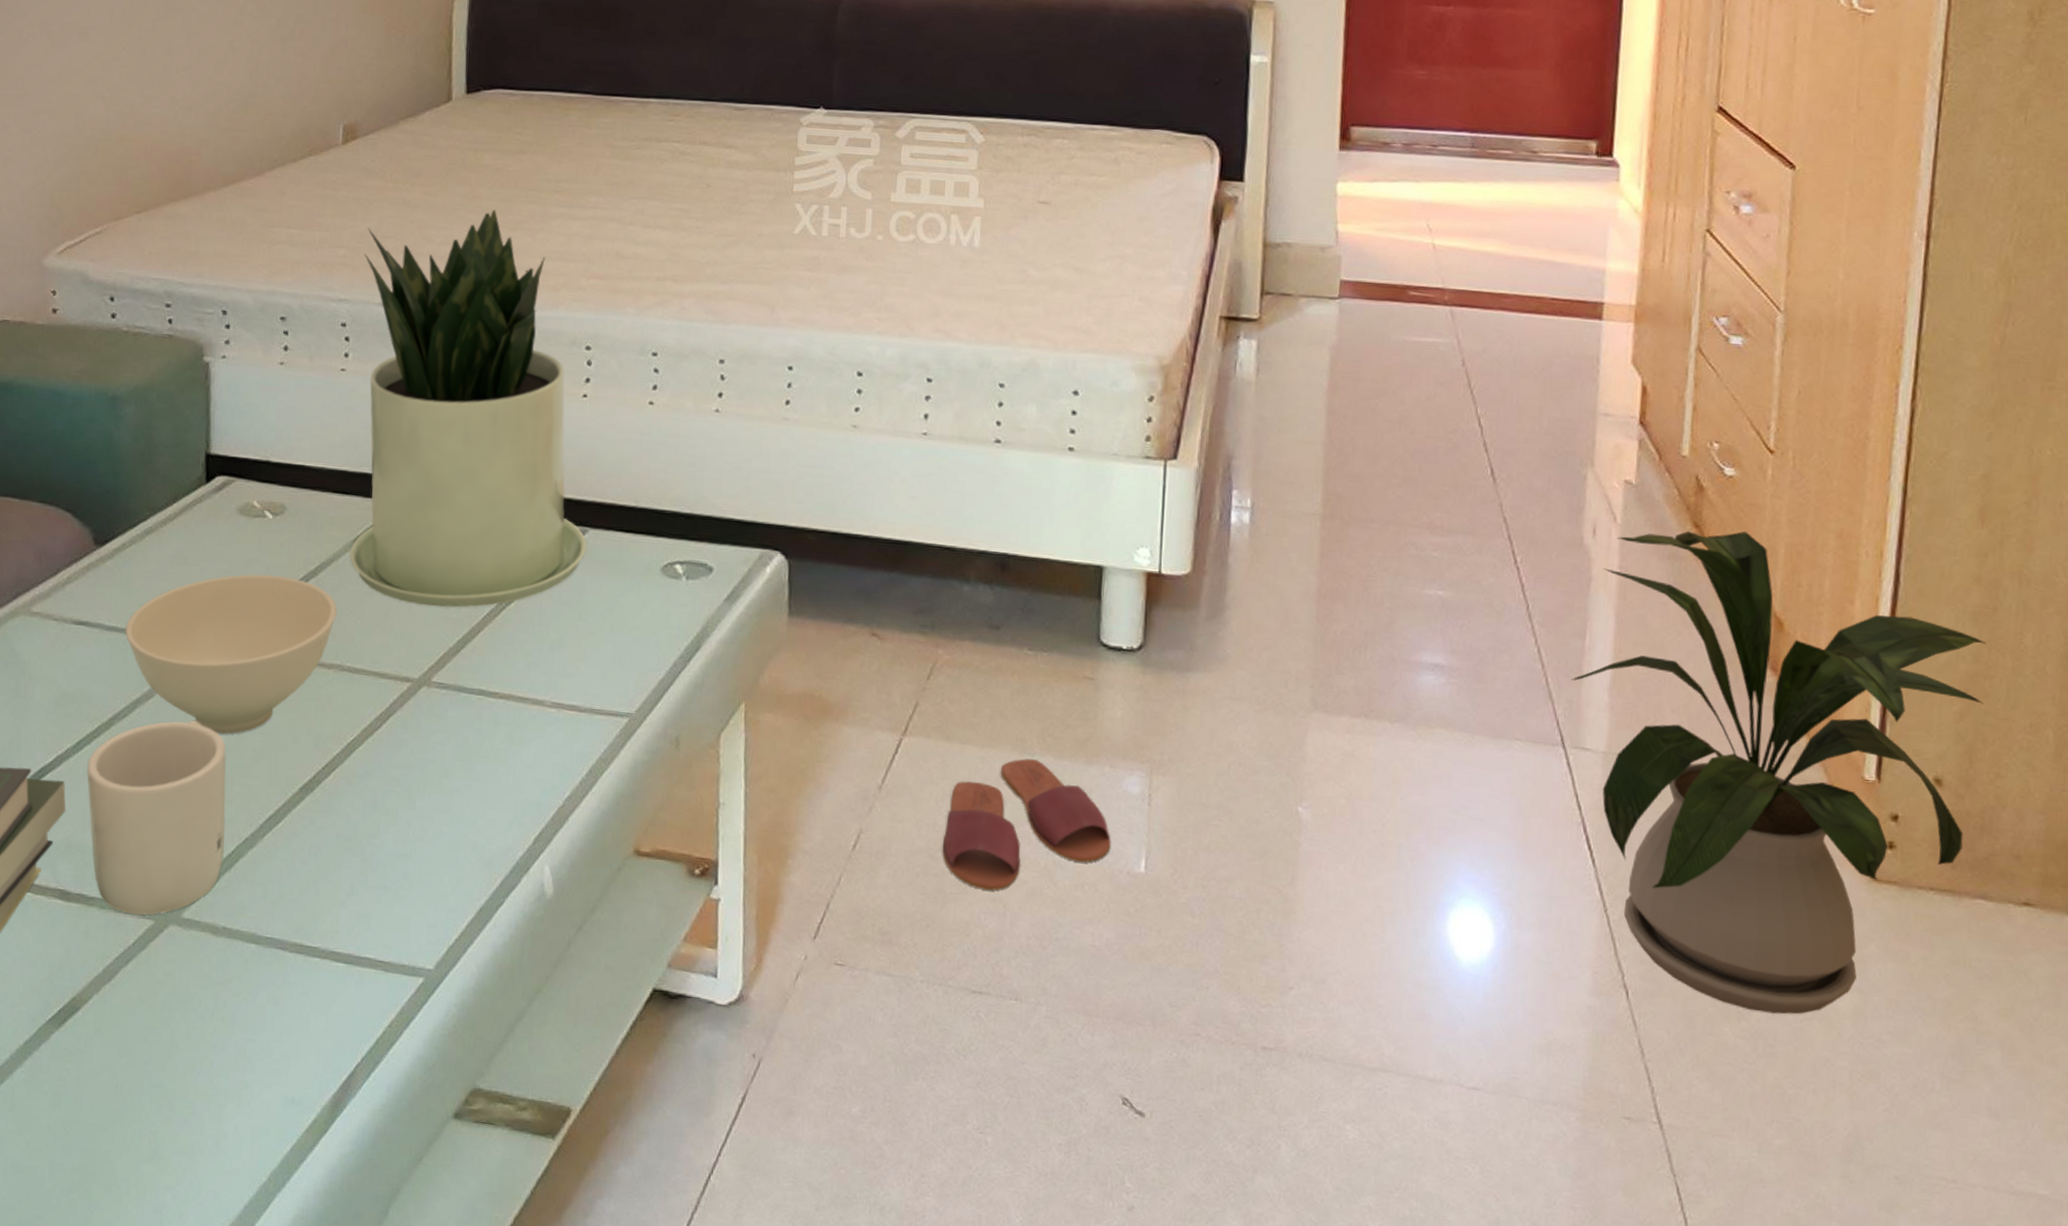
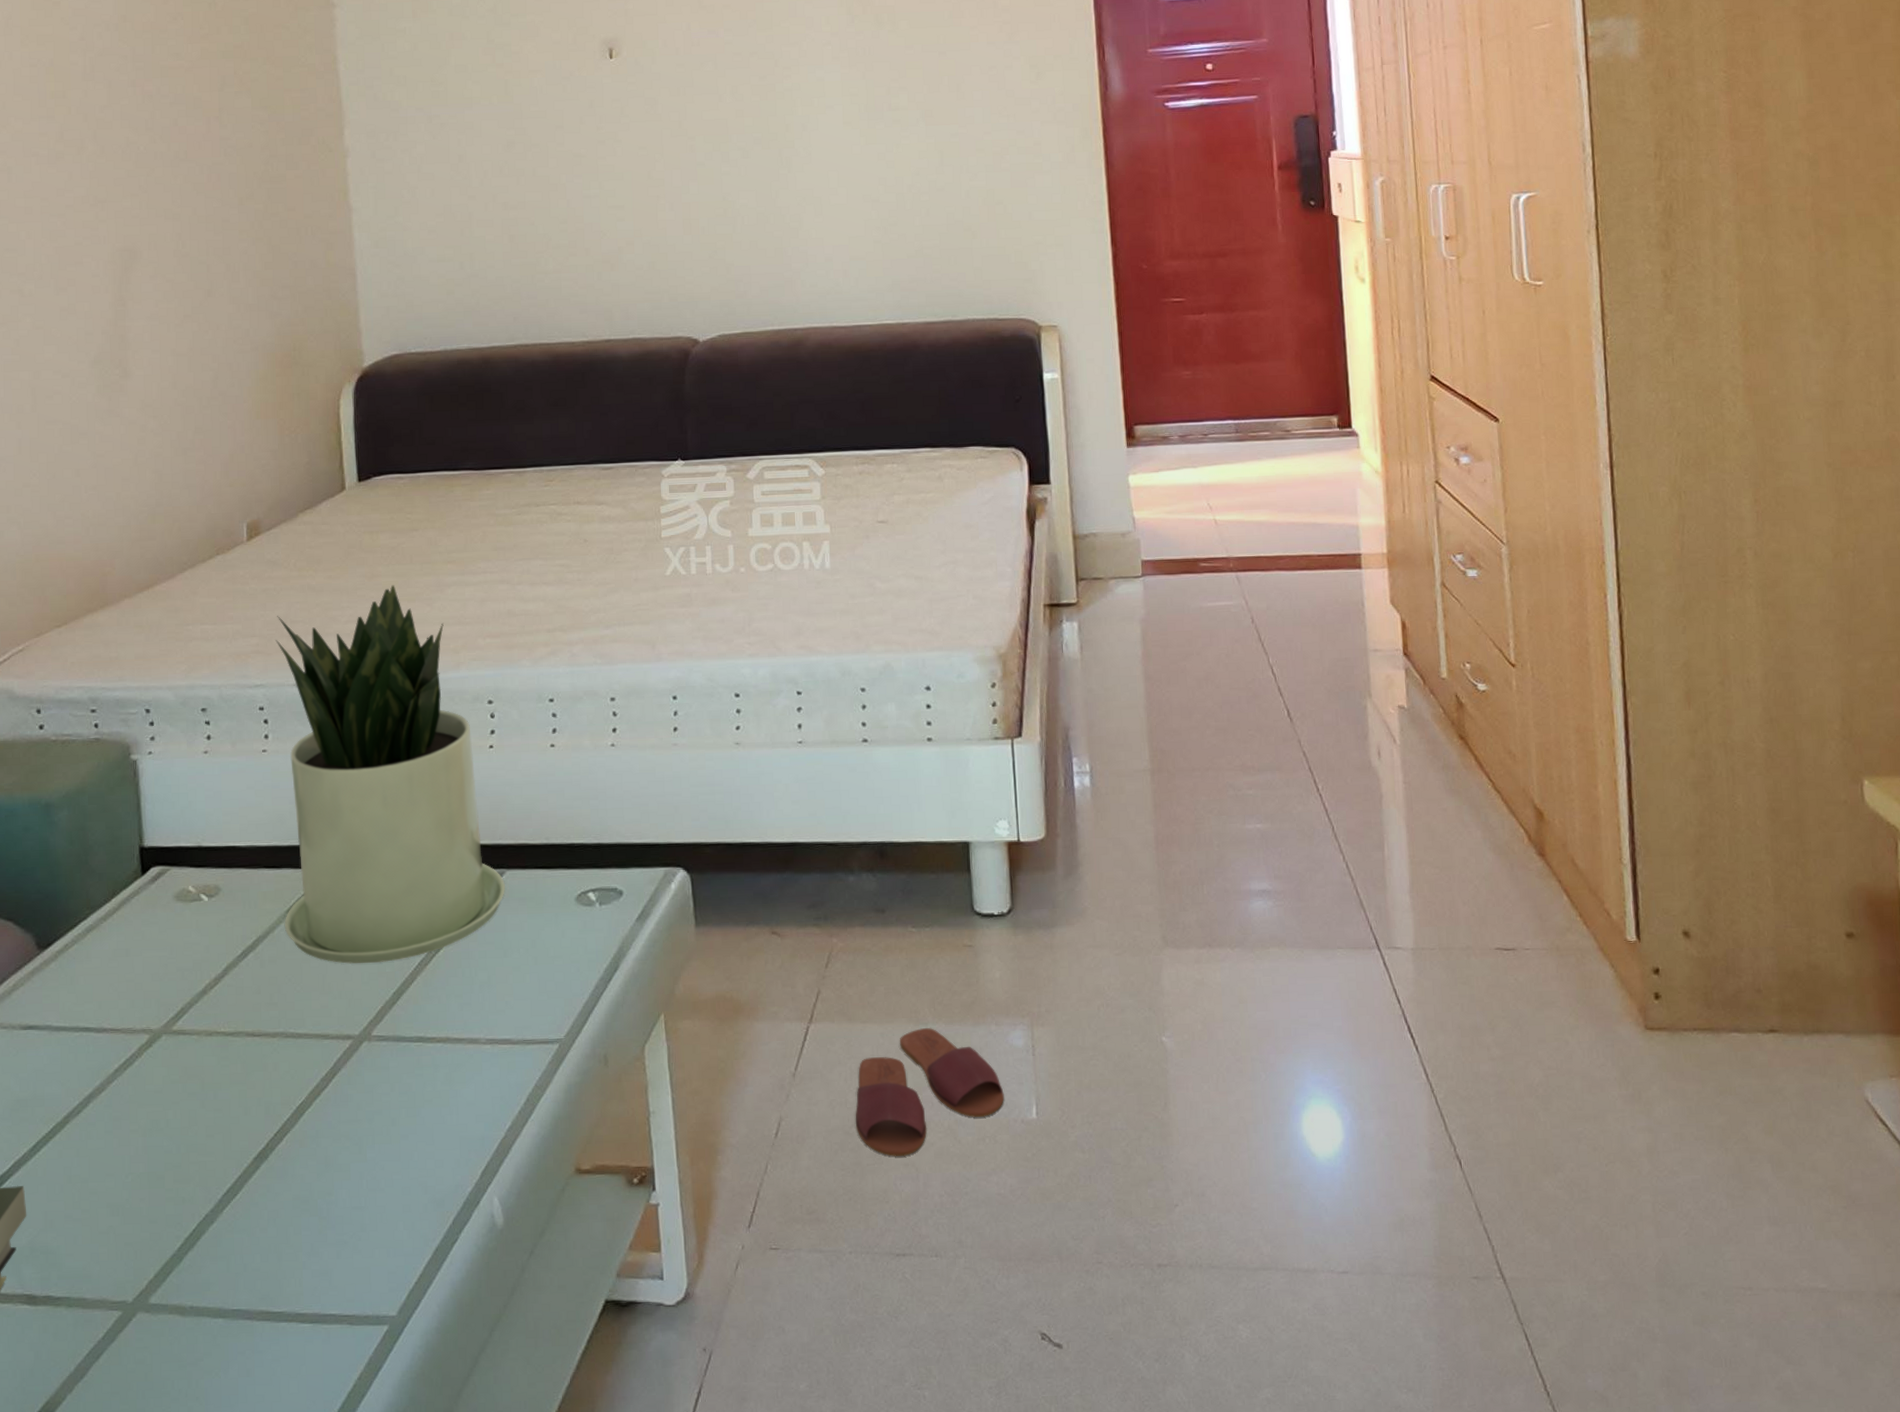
mug: present [87,720,226,915] -> none [45,1107,186,1308]
bowl: present [124,574,337,734] -> none [73,955,276,1117]
house plant: present [1571,531,1987,1014] -> none [1377,737,1714,1162]

